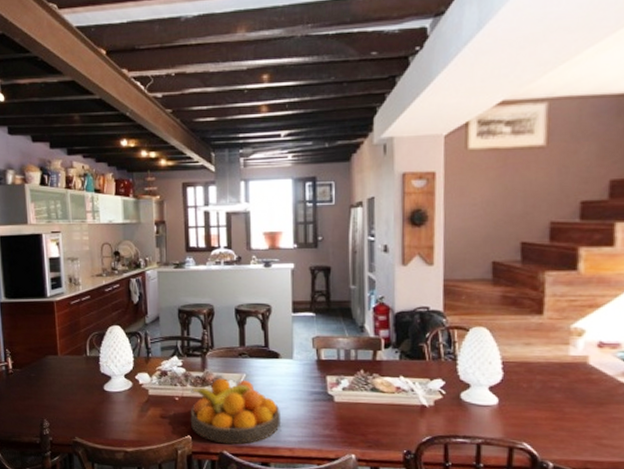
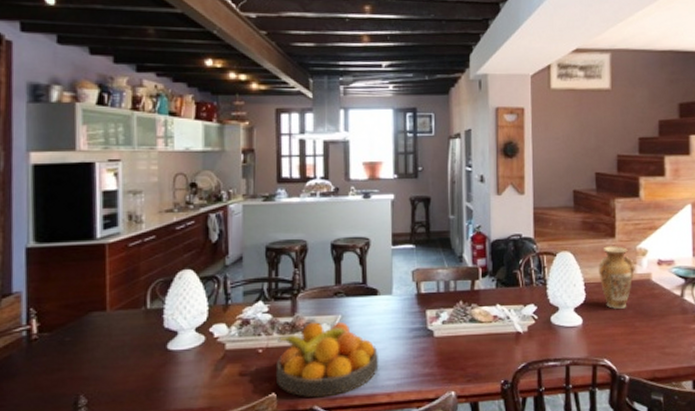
vase: none [520,323,568,392] -> present [599,246,635,309]

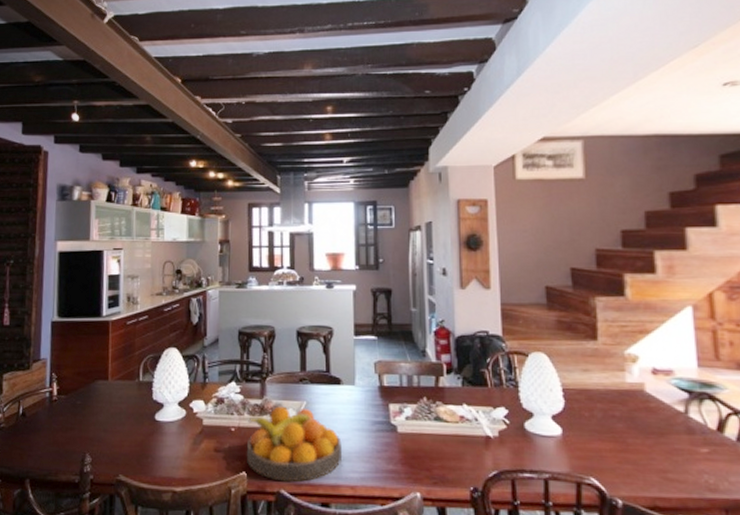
vase: present [599,246,635,309] -> none [579,349,624,421]

